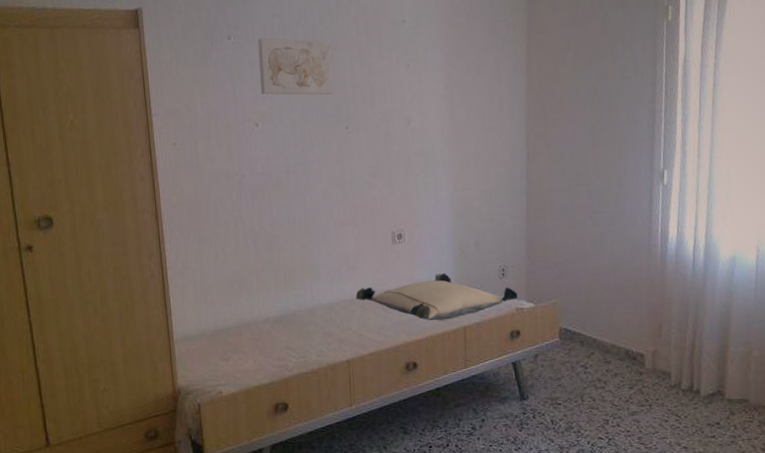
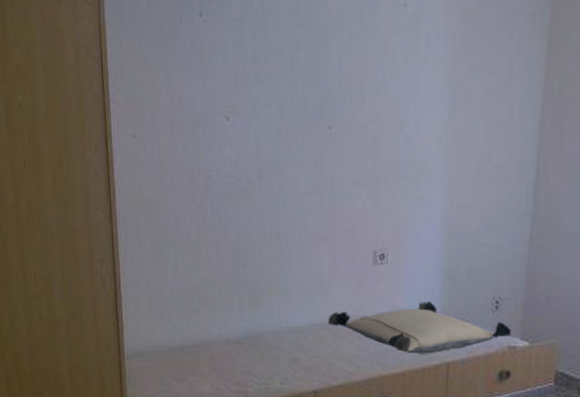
wall art: present [257,37,334,95] -> none [233,16,319,89]

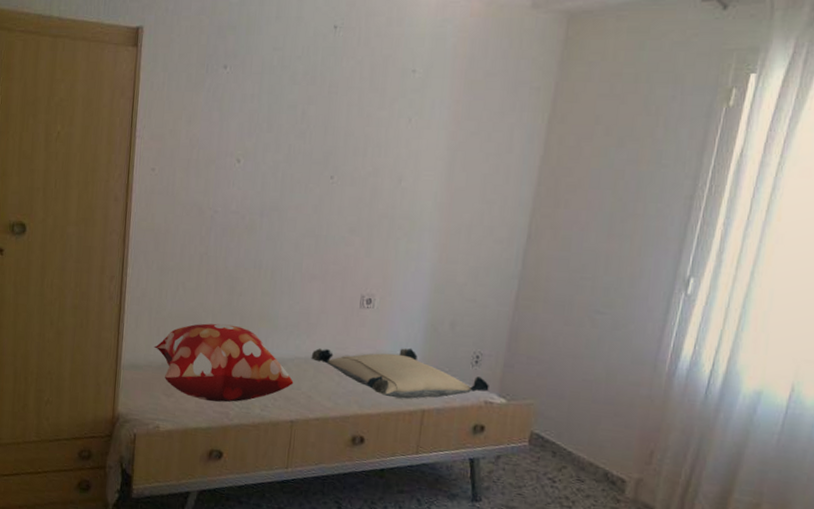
decorative pillow: none [158,297,313,381] -> present [154,323,294,403]

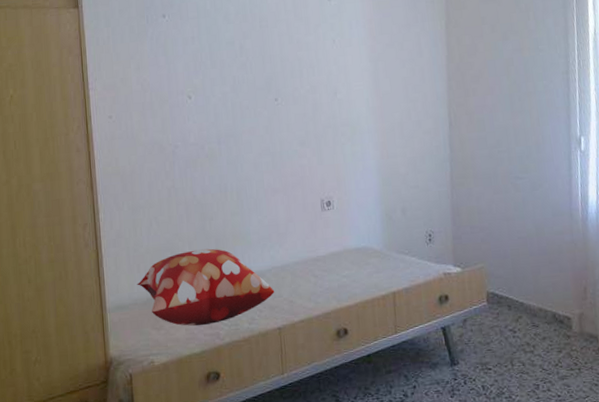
pillow: present [311,348,489,400] -> none [286,238,445,287]

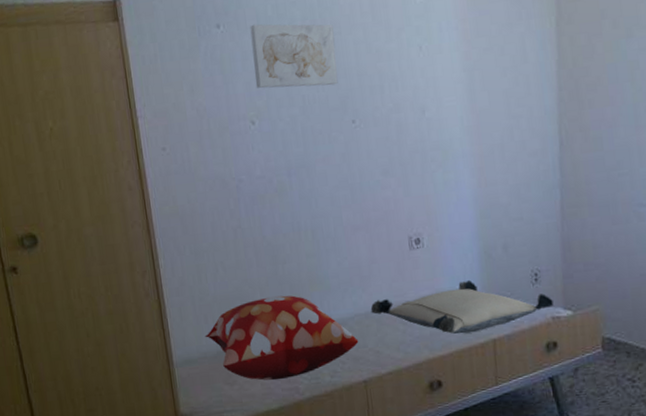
wall art: none [191,16,264,69] -> present [250,24,338,89]
pillow: none [286,238,445,287] -> present [370,279,554,335]

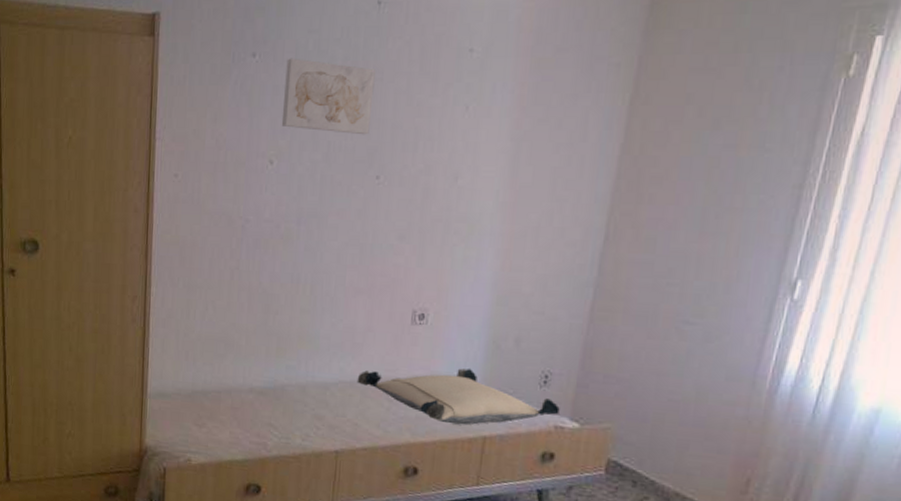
decorative pillow: present [205,295,359,381] -> none [182,345,338,432]

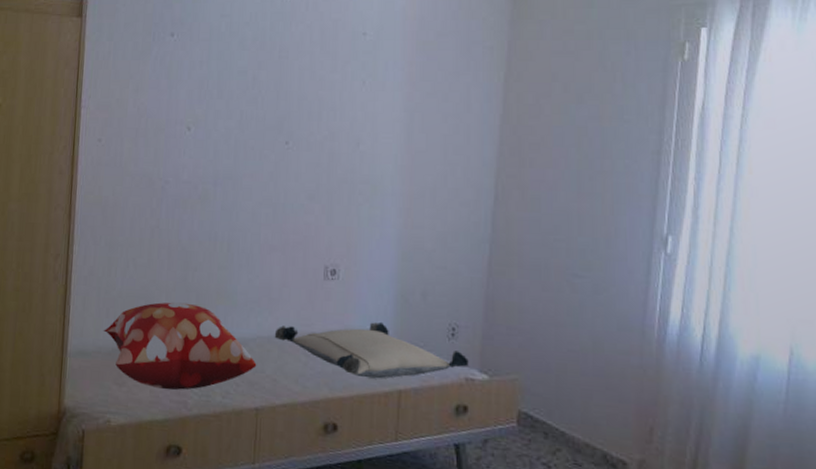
decorative pillow: none [182,345,338,432] -> present [103,302,257,390]
wall art: present [281,58,375,135] -> none [198,38,281,105]

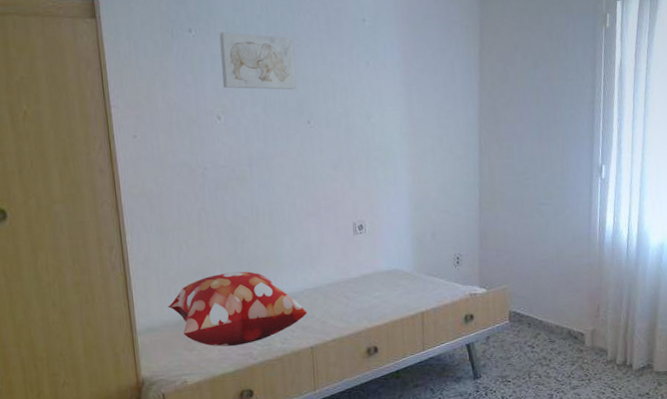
wall art: none [198,38,281,105] -> present [219,31,297,90]
pillow: present [274,321,469,379] -> none [318,261,471,308]

